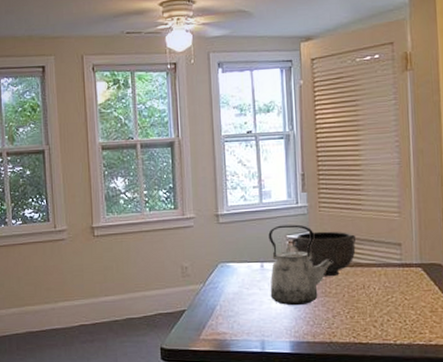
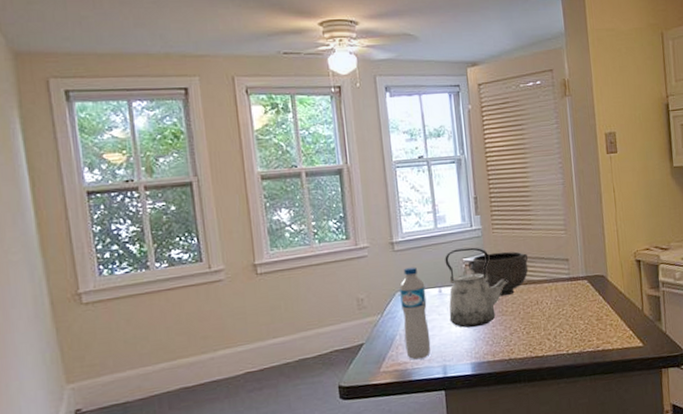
water bottle: none [222,240,250,331] -> present [399,267,431,360]

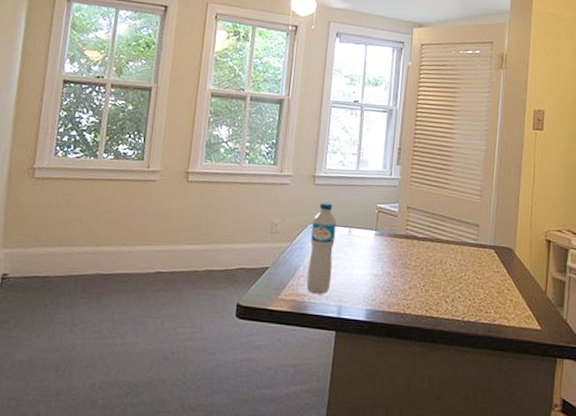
kettle: present [445,247,509,328] -> none [353,194,417,275]
bowl: present [468,251,529,297] -> none [380,204,439,250]

